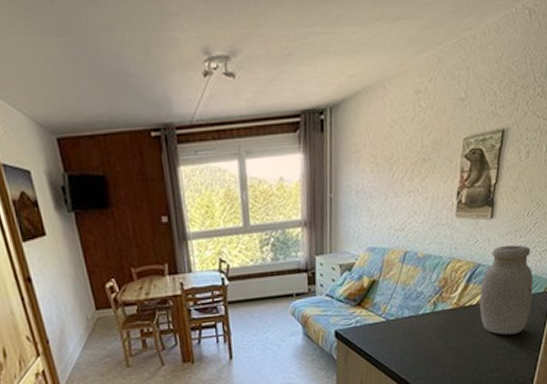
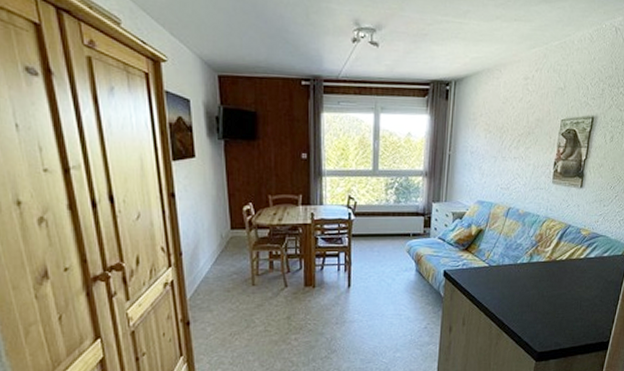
jar: present [479,244,534,335] -> none [568,211,614,289]

